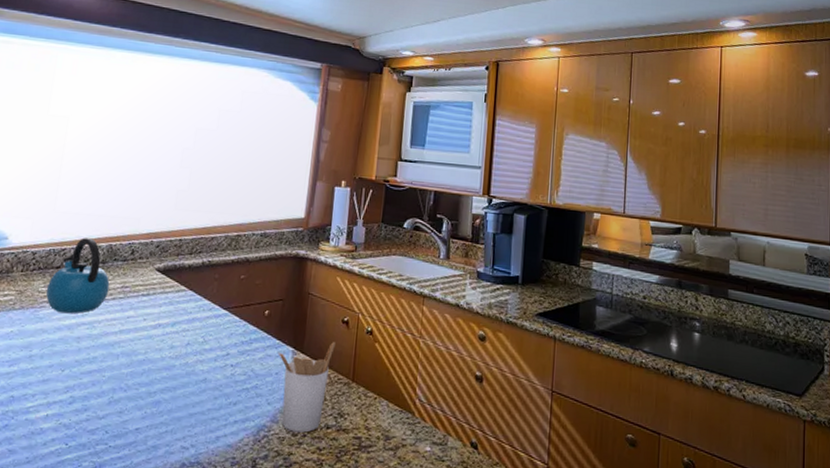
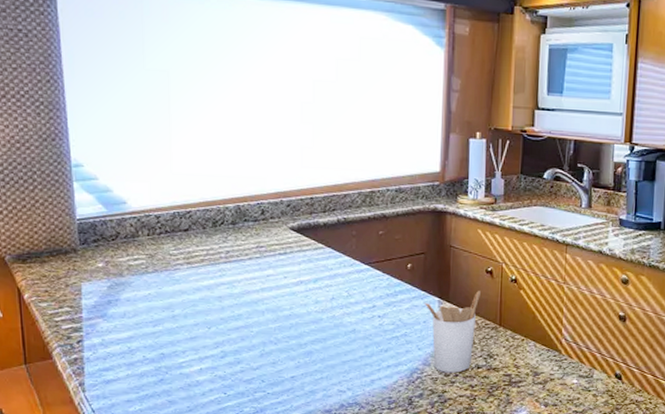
kettle: present [46,238,110,314] -> none [177,199,244,275]

